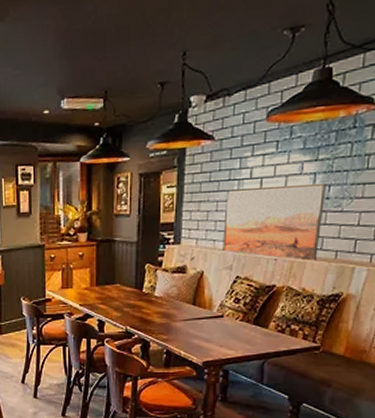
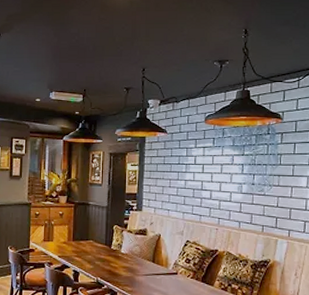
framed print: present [223,182,327,260] -> none [175,171,252,232]

